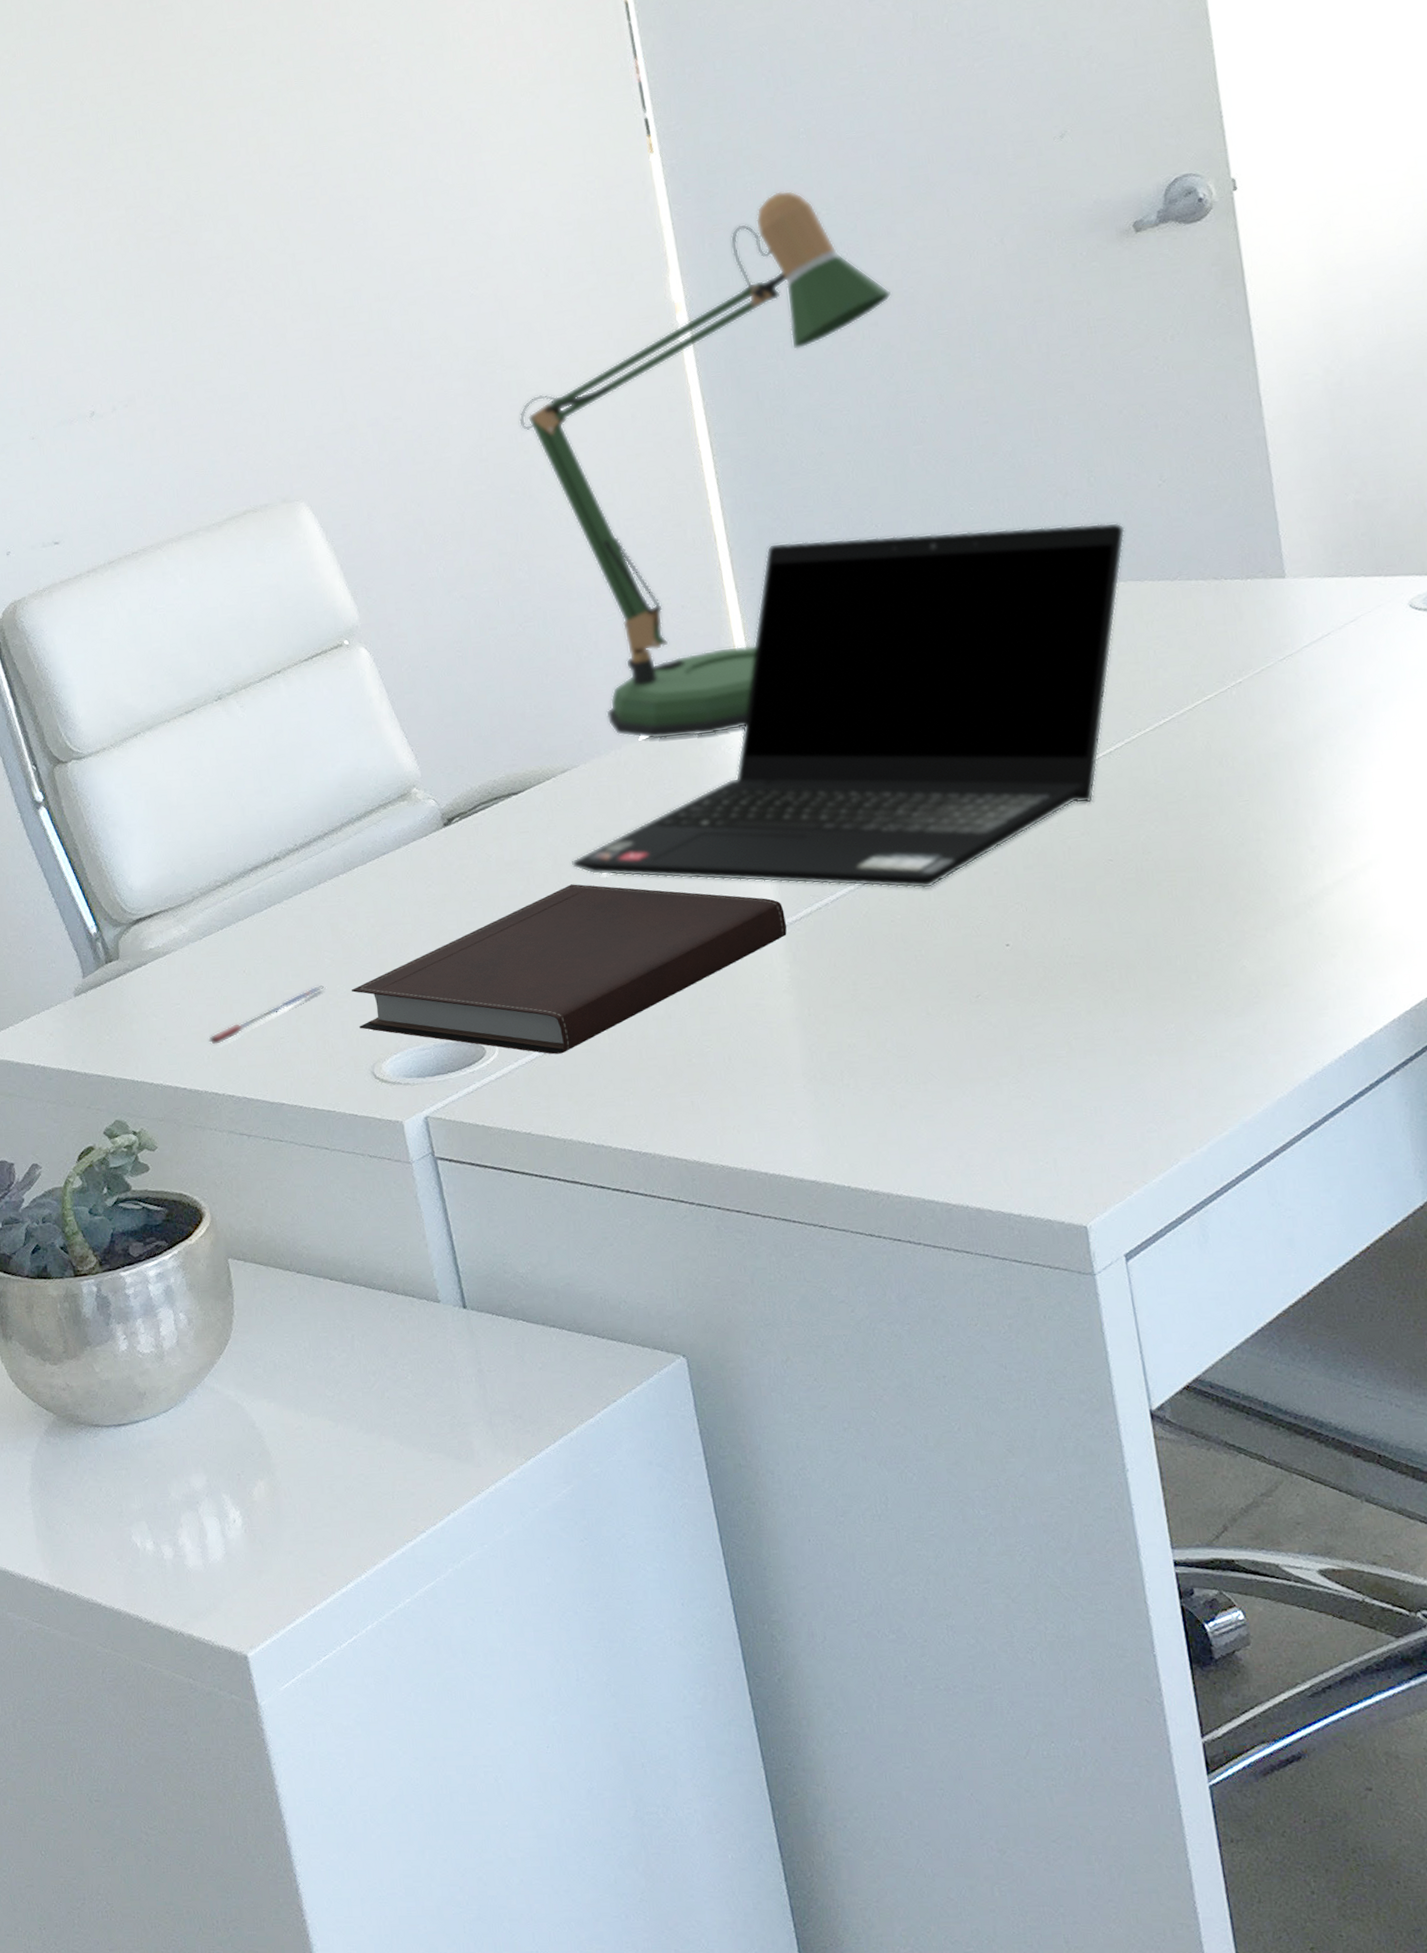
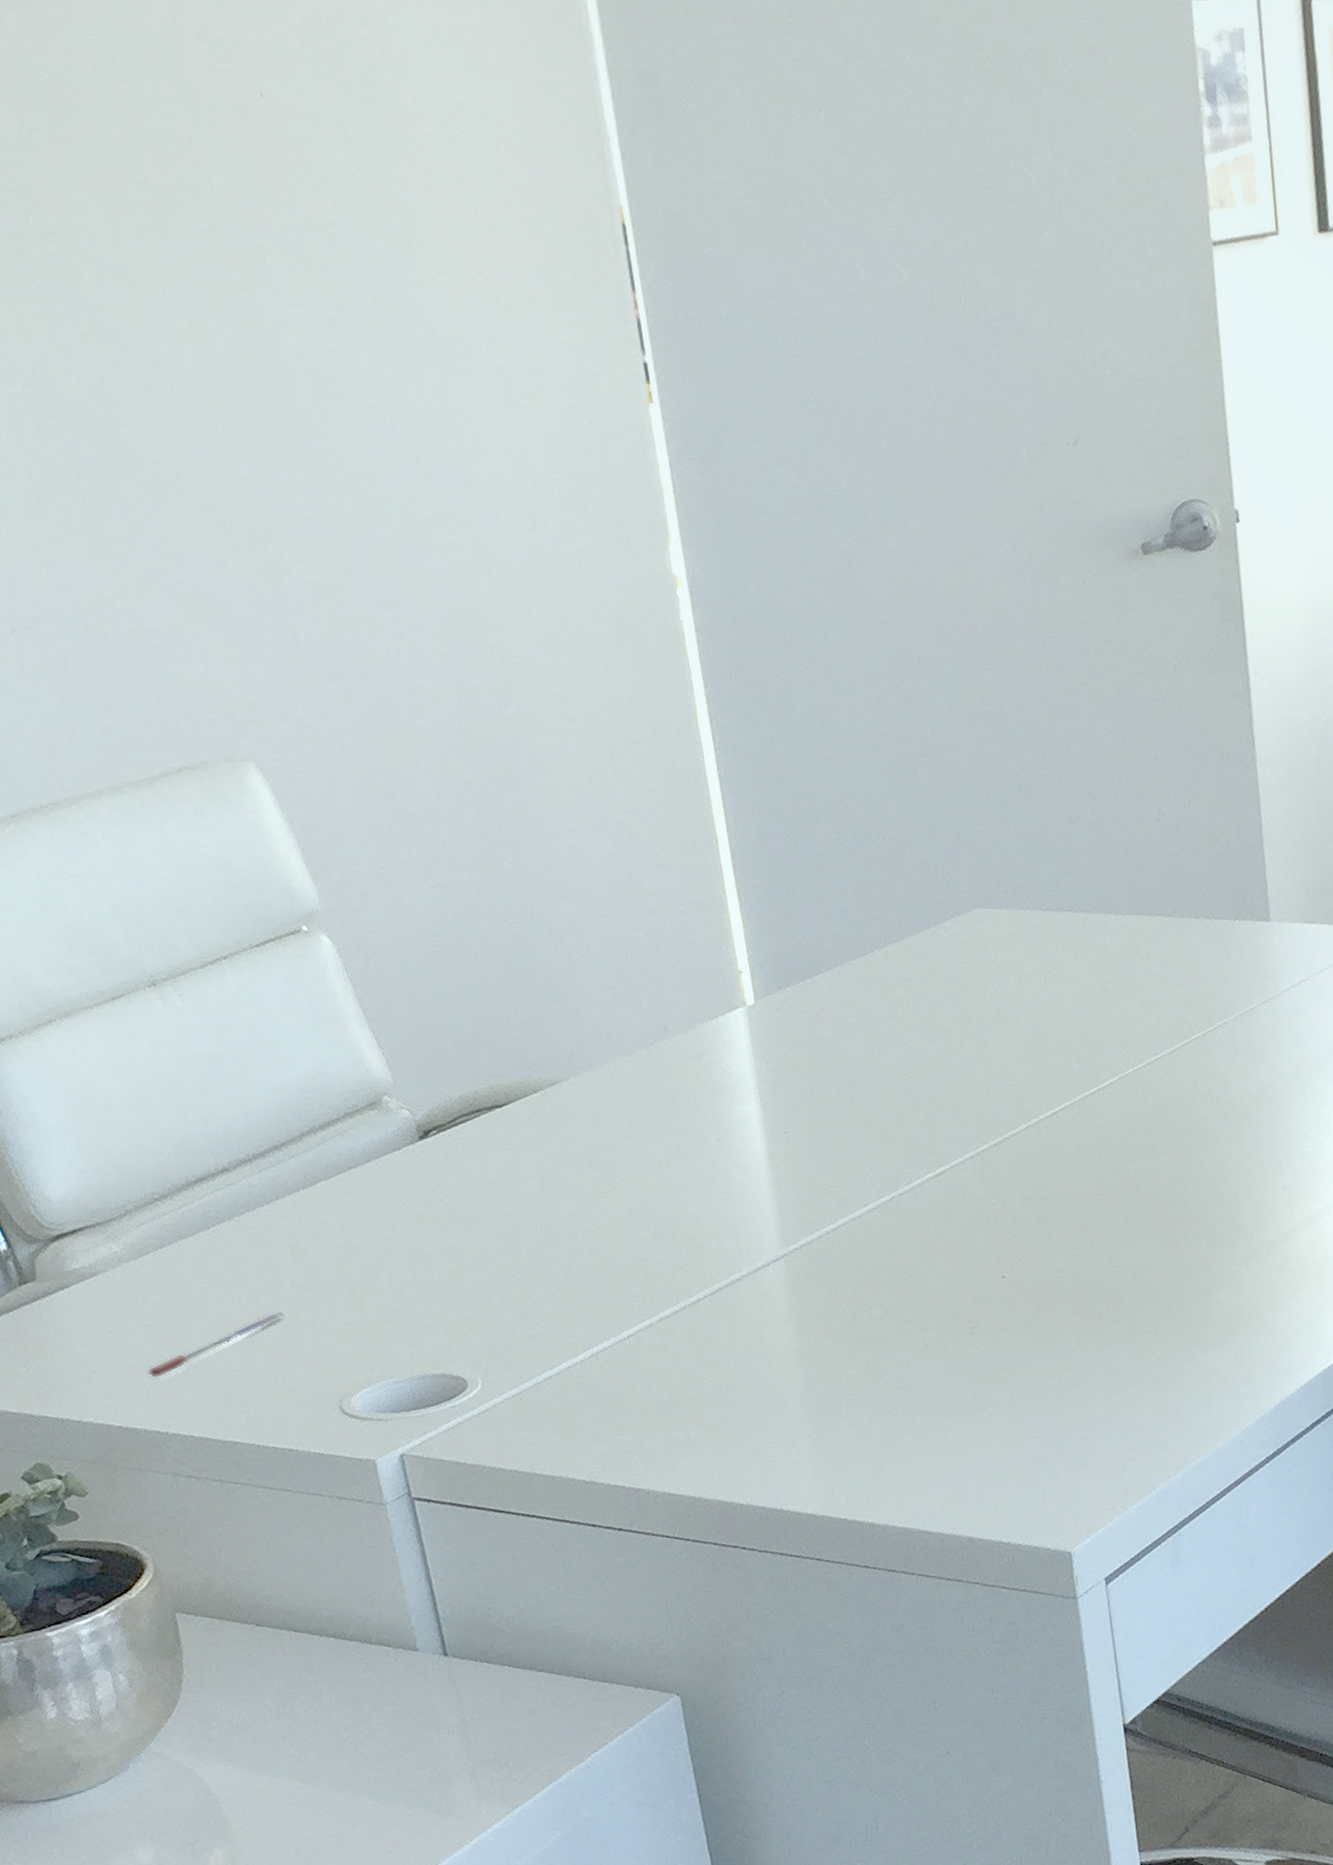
notebook: present [352,884,787,1055] -> none [316,1206,787,1387]
desk lamp: present [519,190,892,739] -> none [503,465,903,1054]
laptop computer: present [571,522,1125,889] -> none [561,849,1125,1219]

